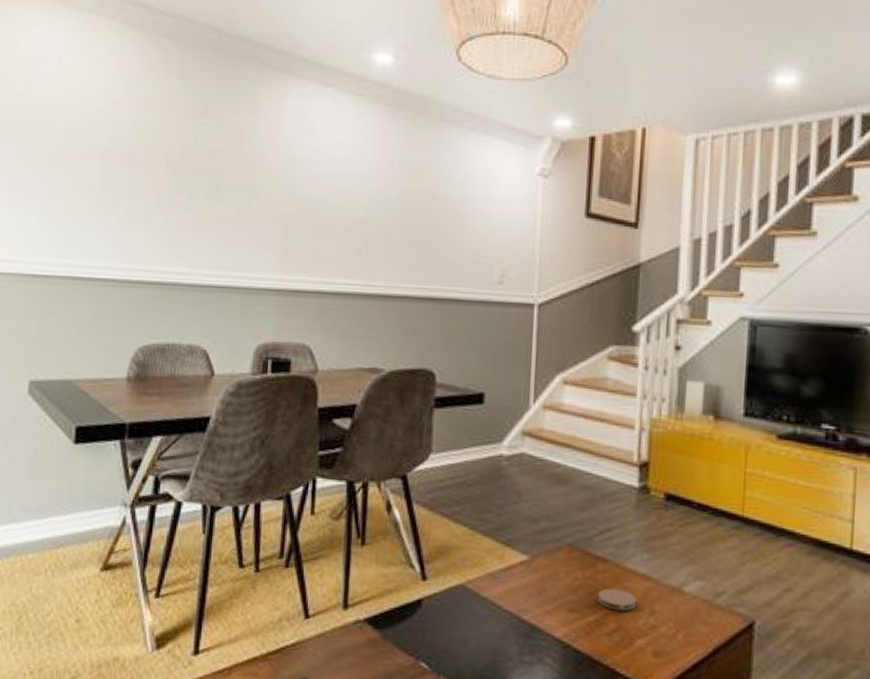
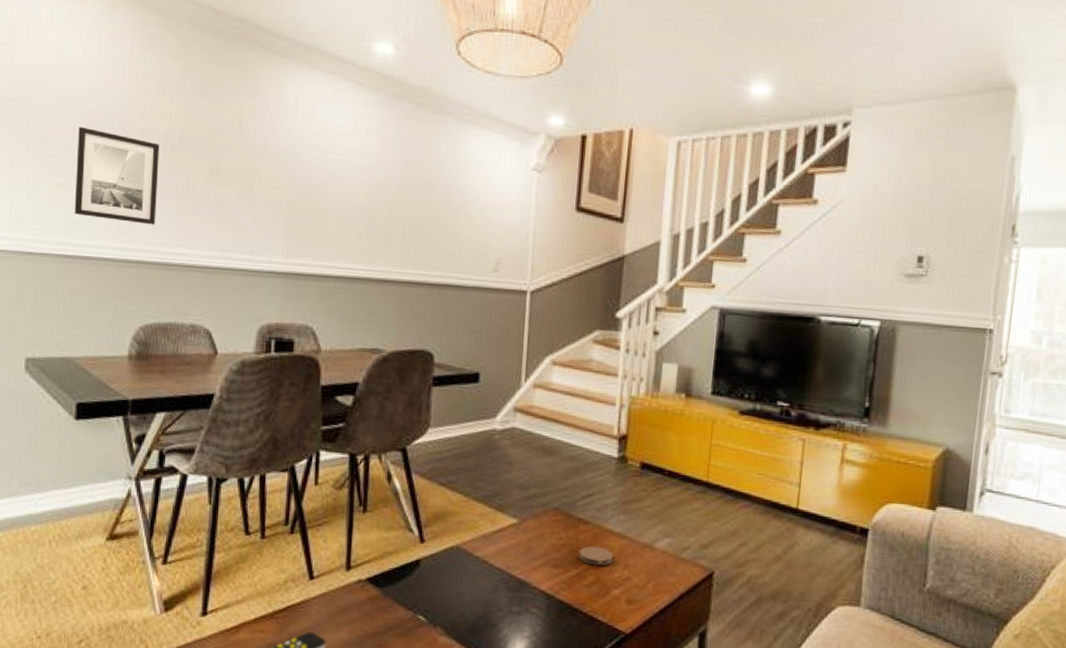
wall art: none [79,149,162,245] -> present [74,126,160,225]

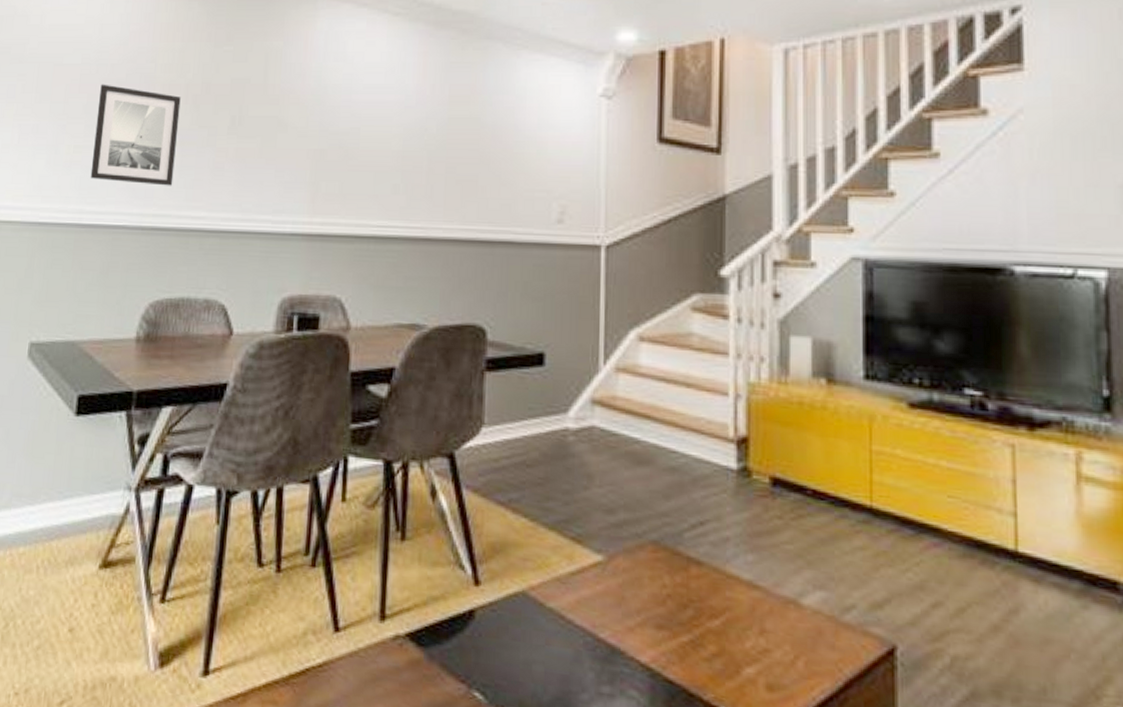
coaster: present [579,545,614,566] -> none [693,598,743,630]

